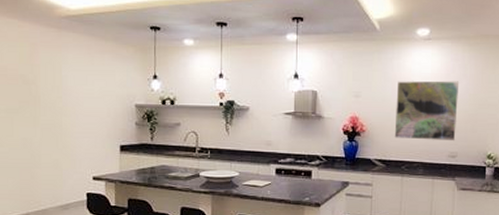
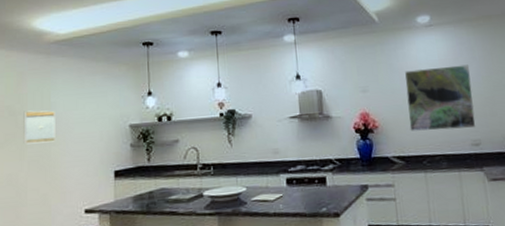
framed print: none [36,81,66,113] -> present [23,110,55,144]

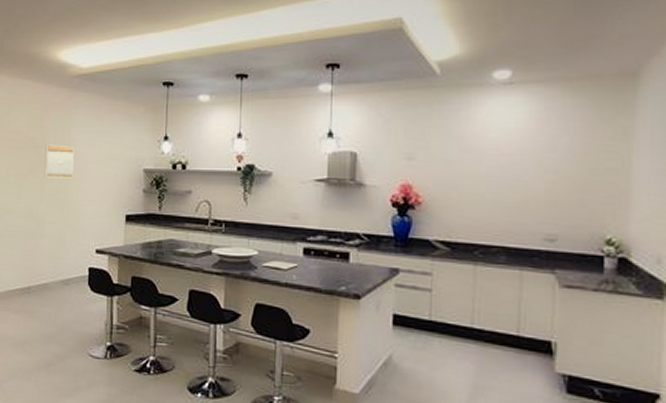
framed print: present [405,64,476,131] -> none [462,137,558,220]

